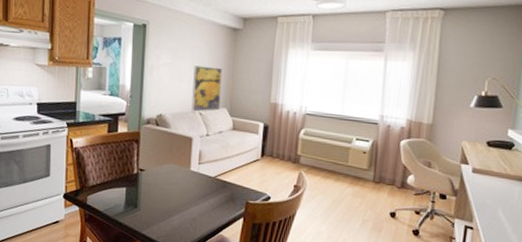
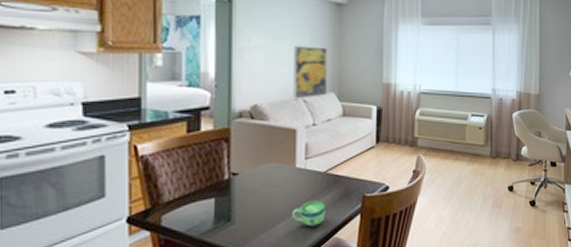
cup: none [186,200,214,223] -> present [293,201,326,227]

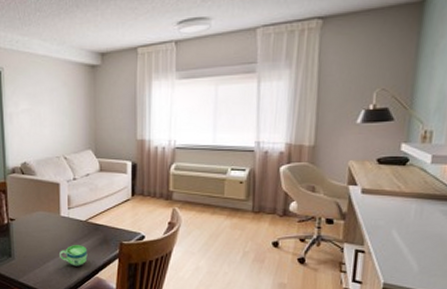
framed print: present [293,46,328,99] -> none [54,108,84,156]

